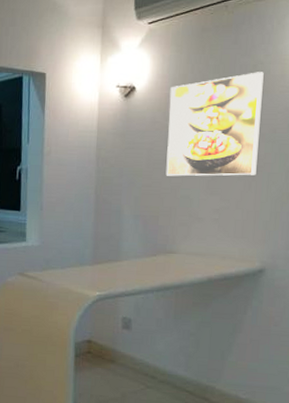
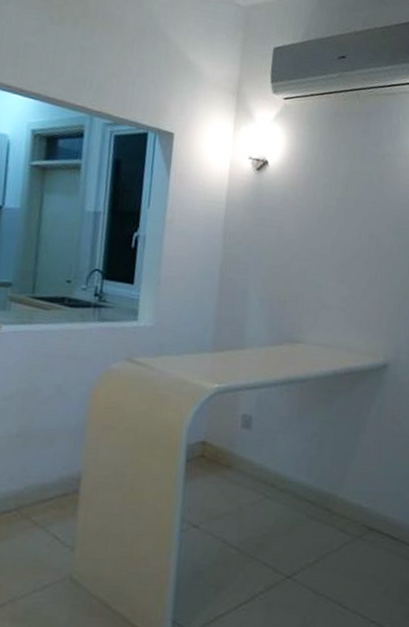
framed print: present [166,72,264,177] -> none [295,162,391,266]

